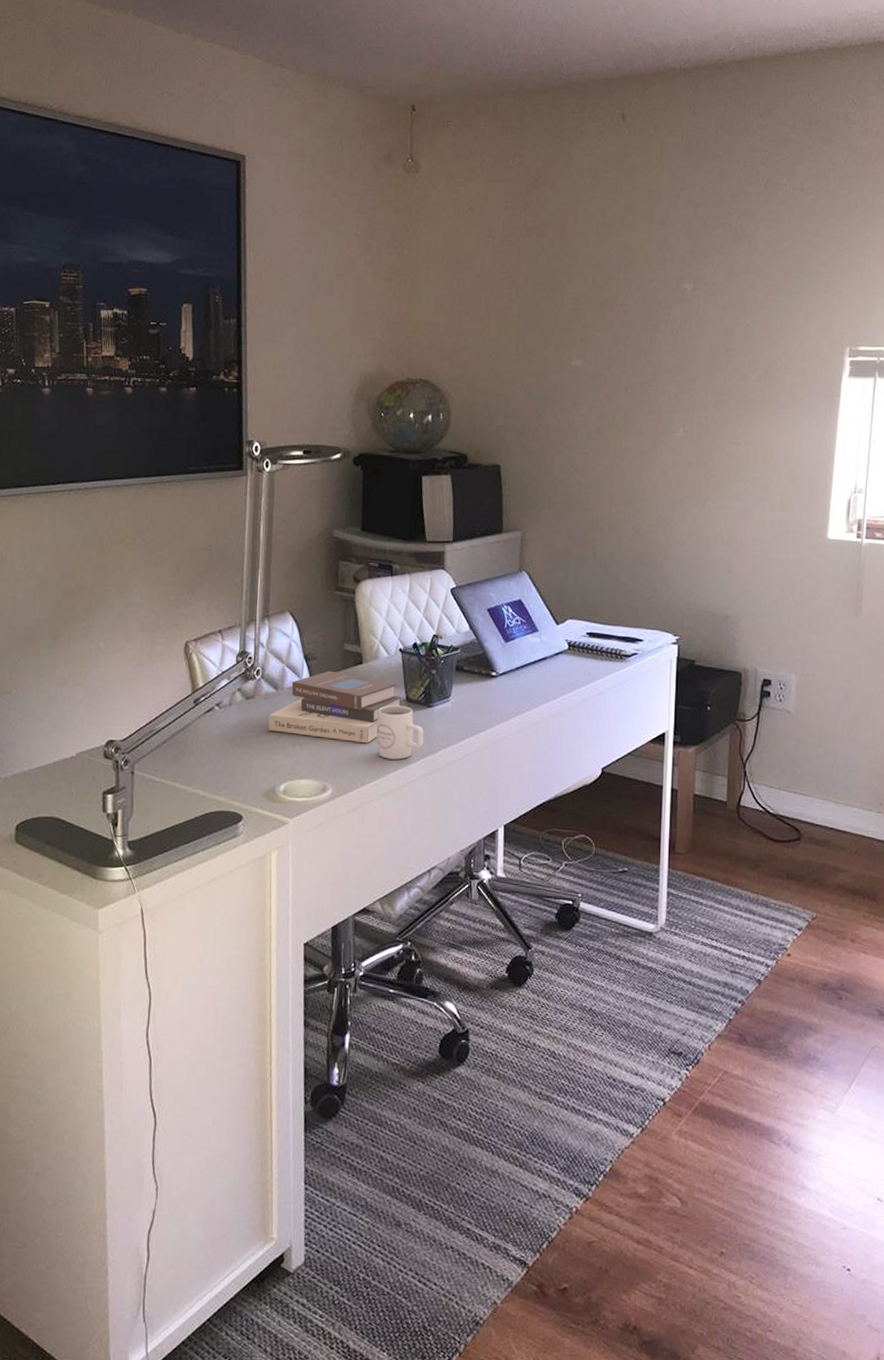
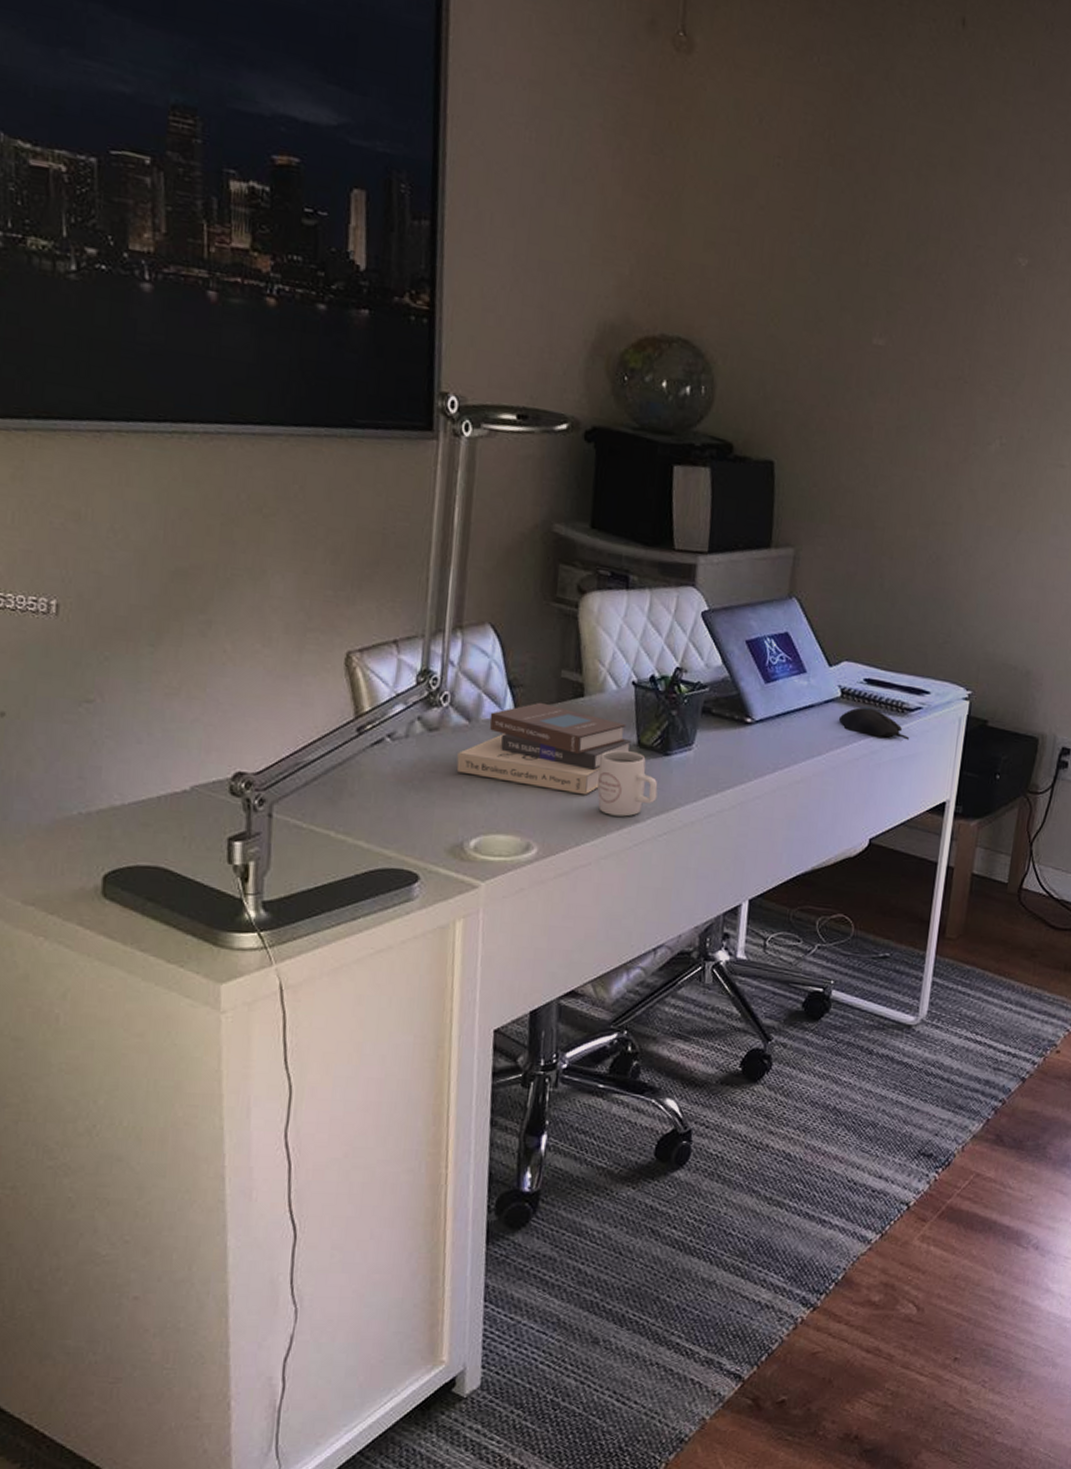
computer mouse: none [567,656,628,682] -> present [838,707,909,740]

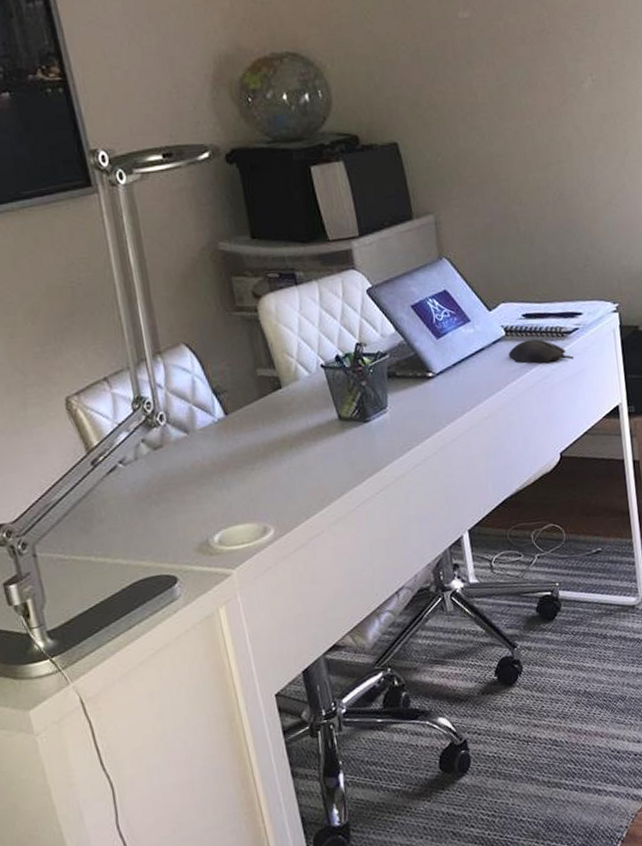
books: present [456,702,631,795] -> none [184,401,333,480]
mug: present [597,750,658,817] -> none [308,425,367,486]

